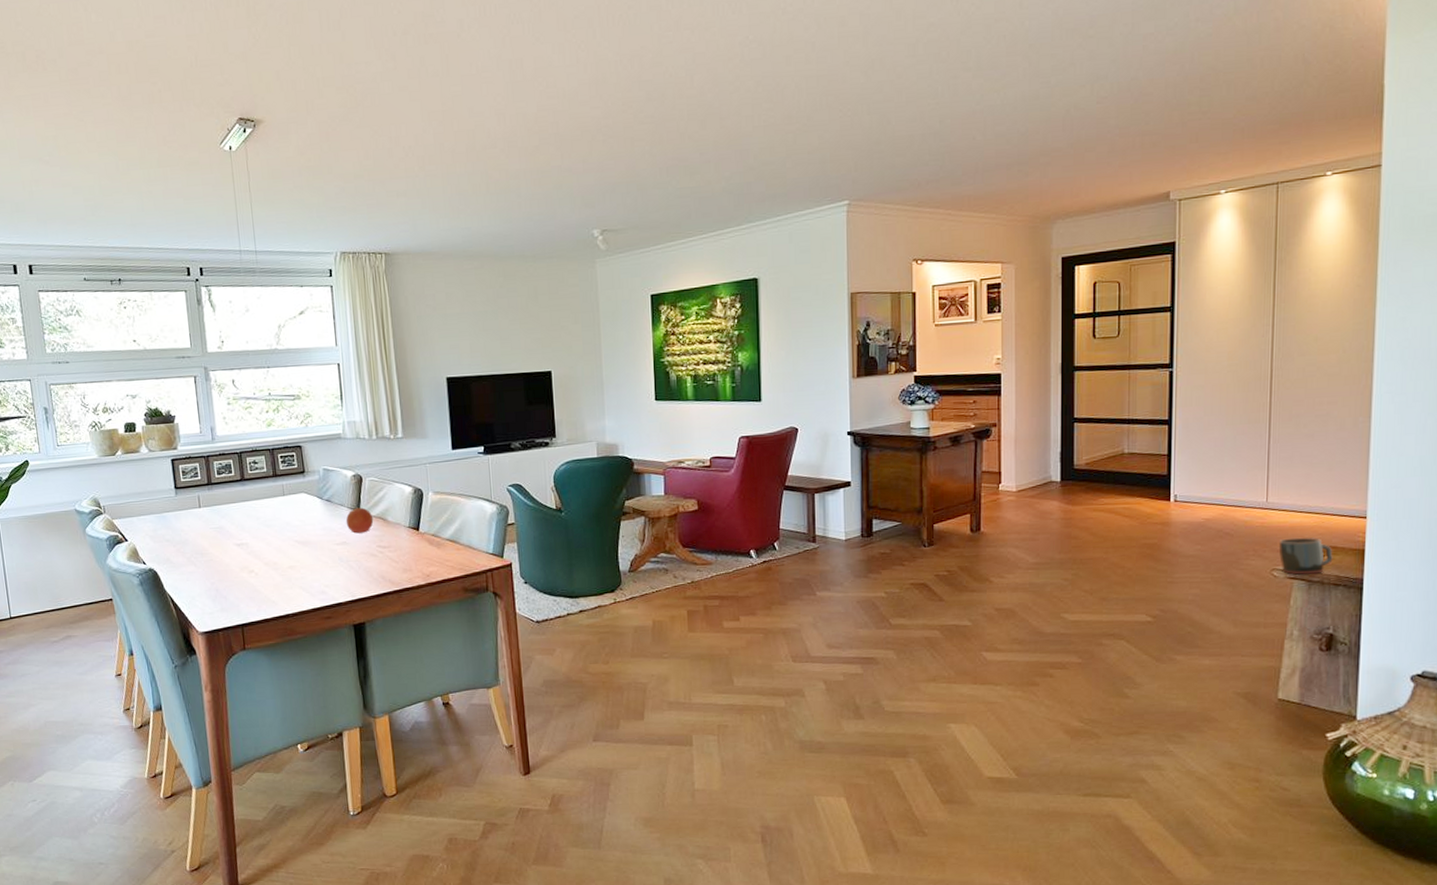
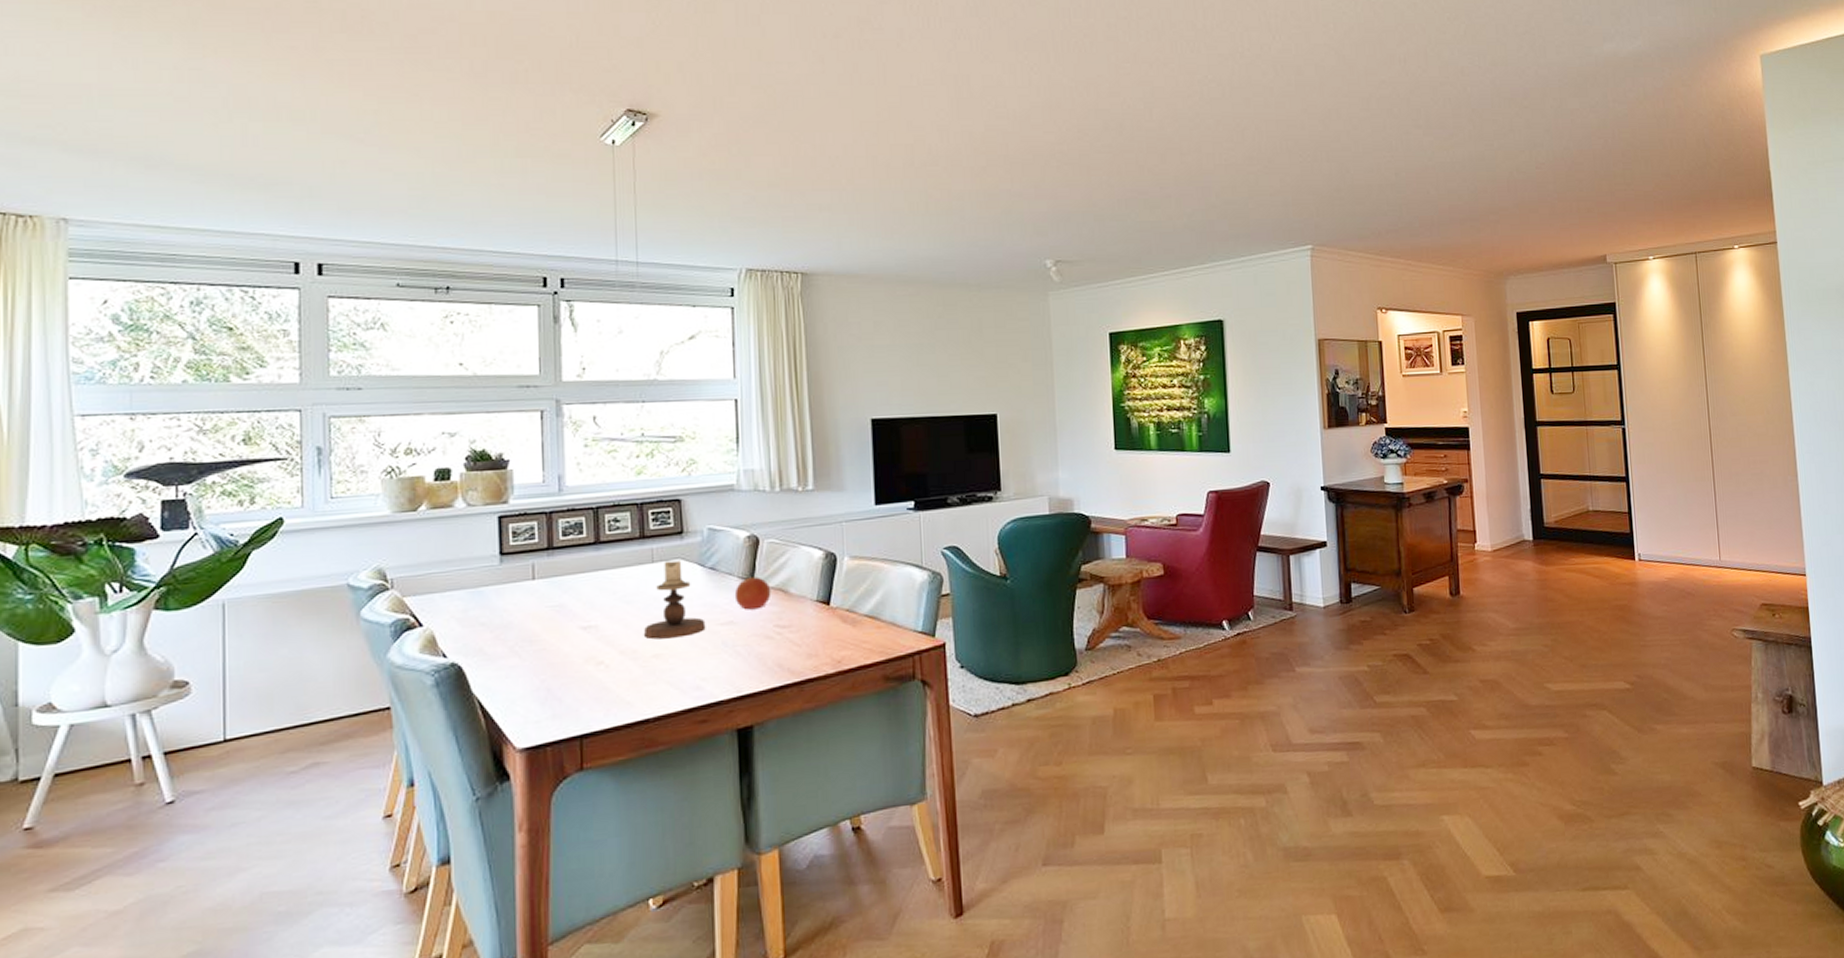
candlestick: none [281,494,326,555] -> present [644,560,706,640]
mug: present [1278,537,1333,575] -> none [1735,596,1783,634]

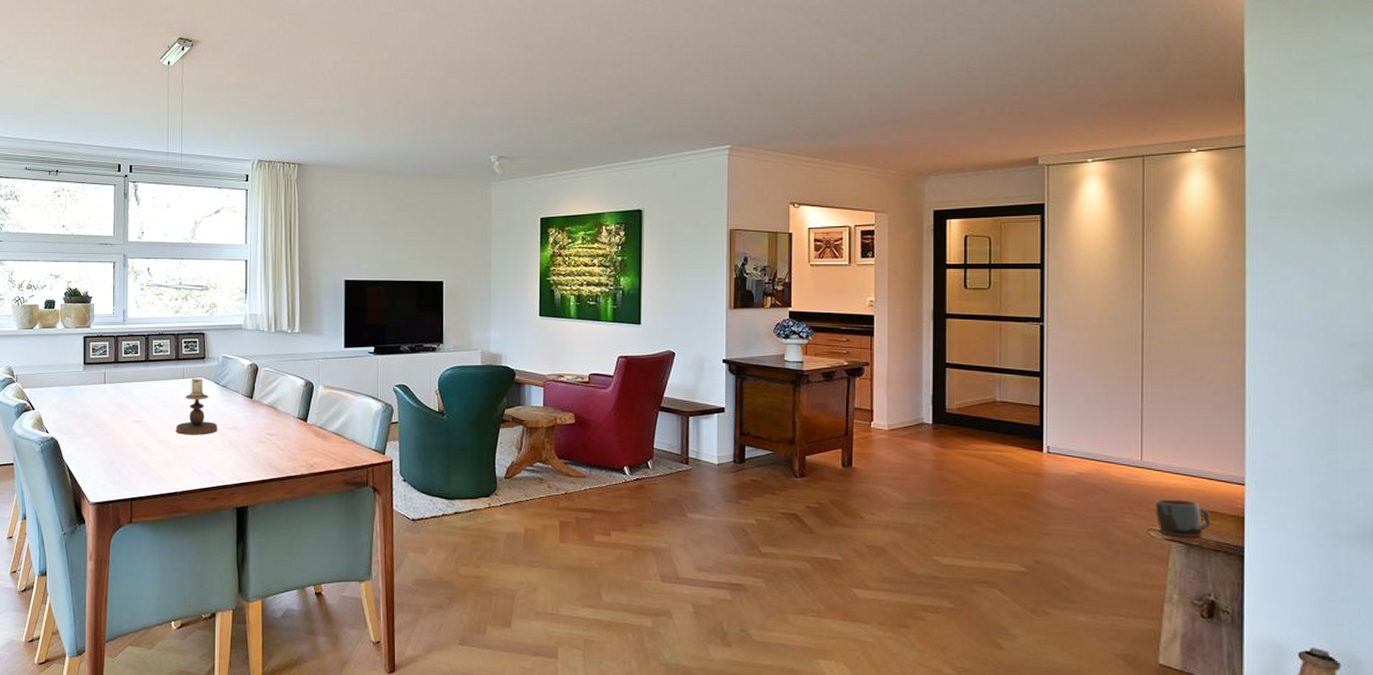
fruit: present [734,576,771,610] -> none [239,395,265,420]
mug: none [1735,596,1783,634] -> present [1155,499,1212,537]

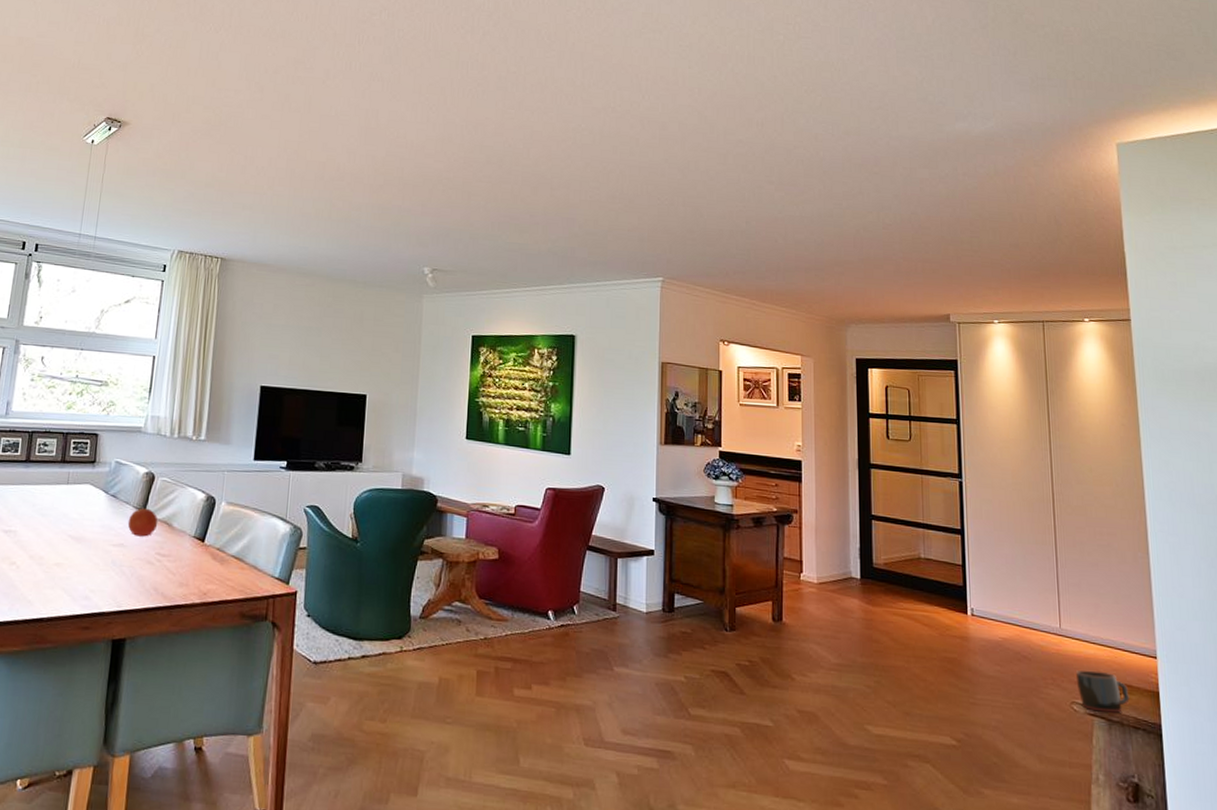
candlestick: present [176,378,218,435] -> none [51,484,101,552]
fruit: none [239,395,265,420] -> present [127,508,158,537]

